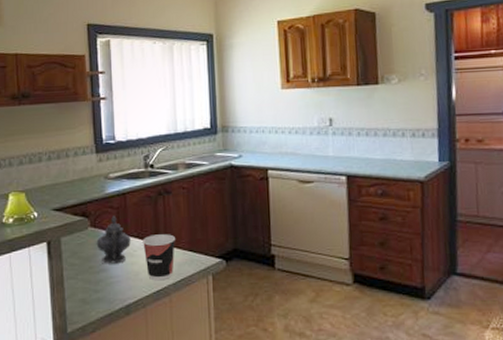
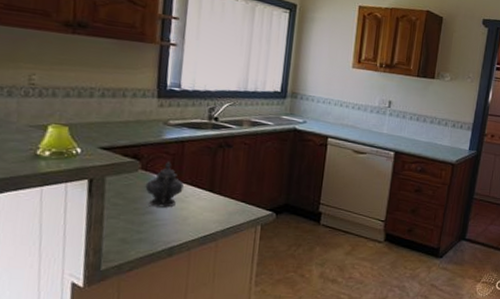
cup: present [143,234,176,281] -> none [195,183,231,227]

